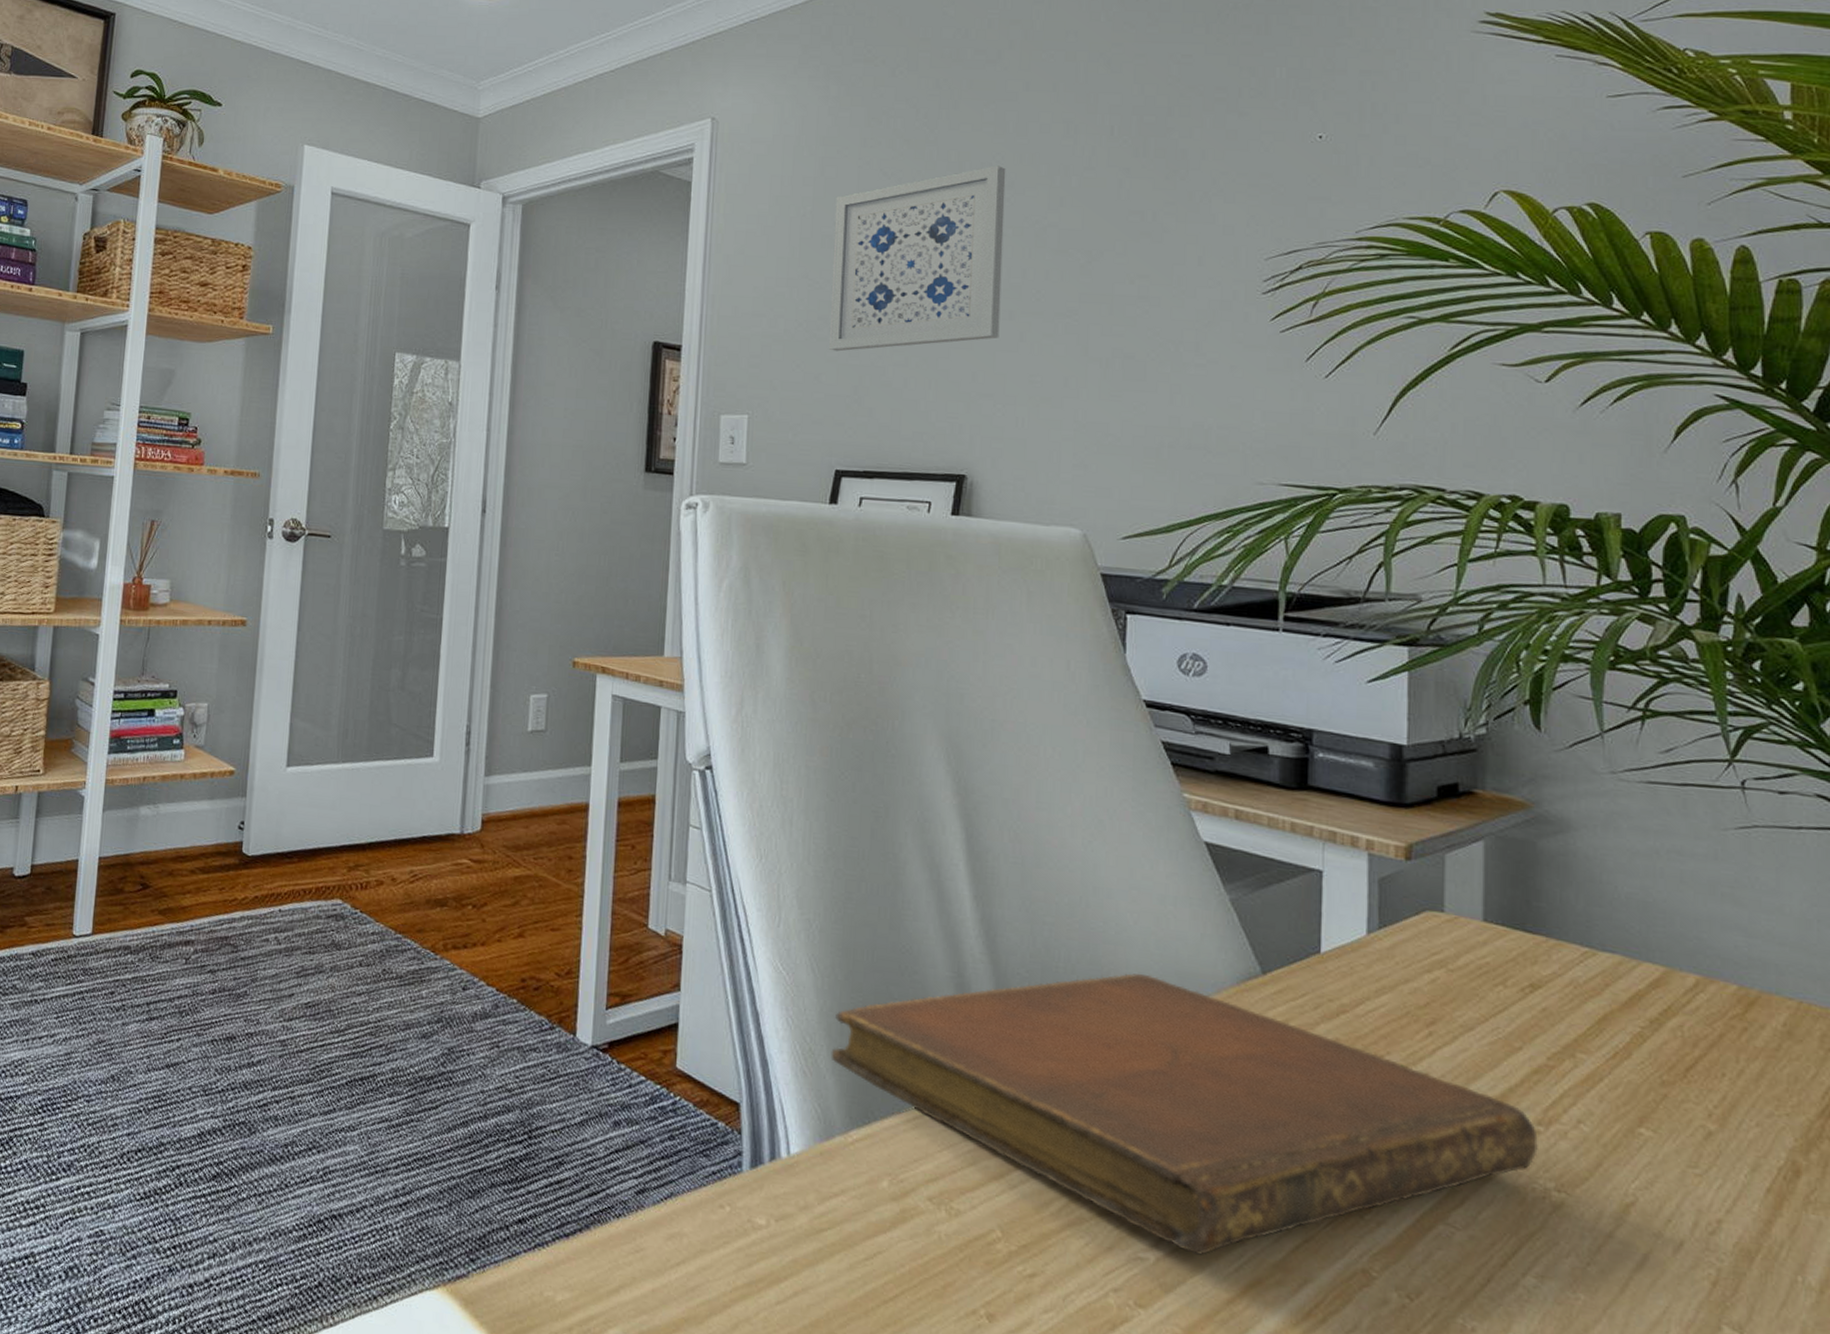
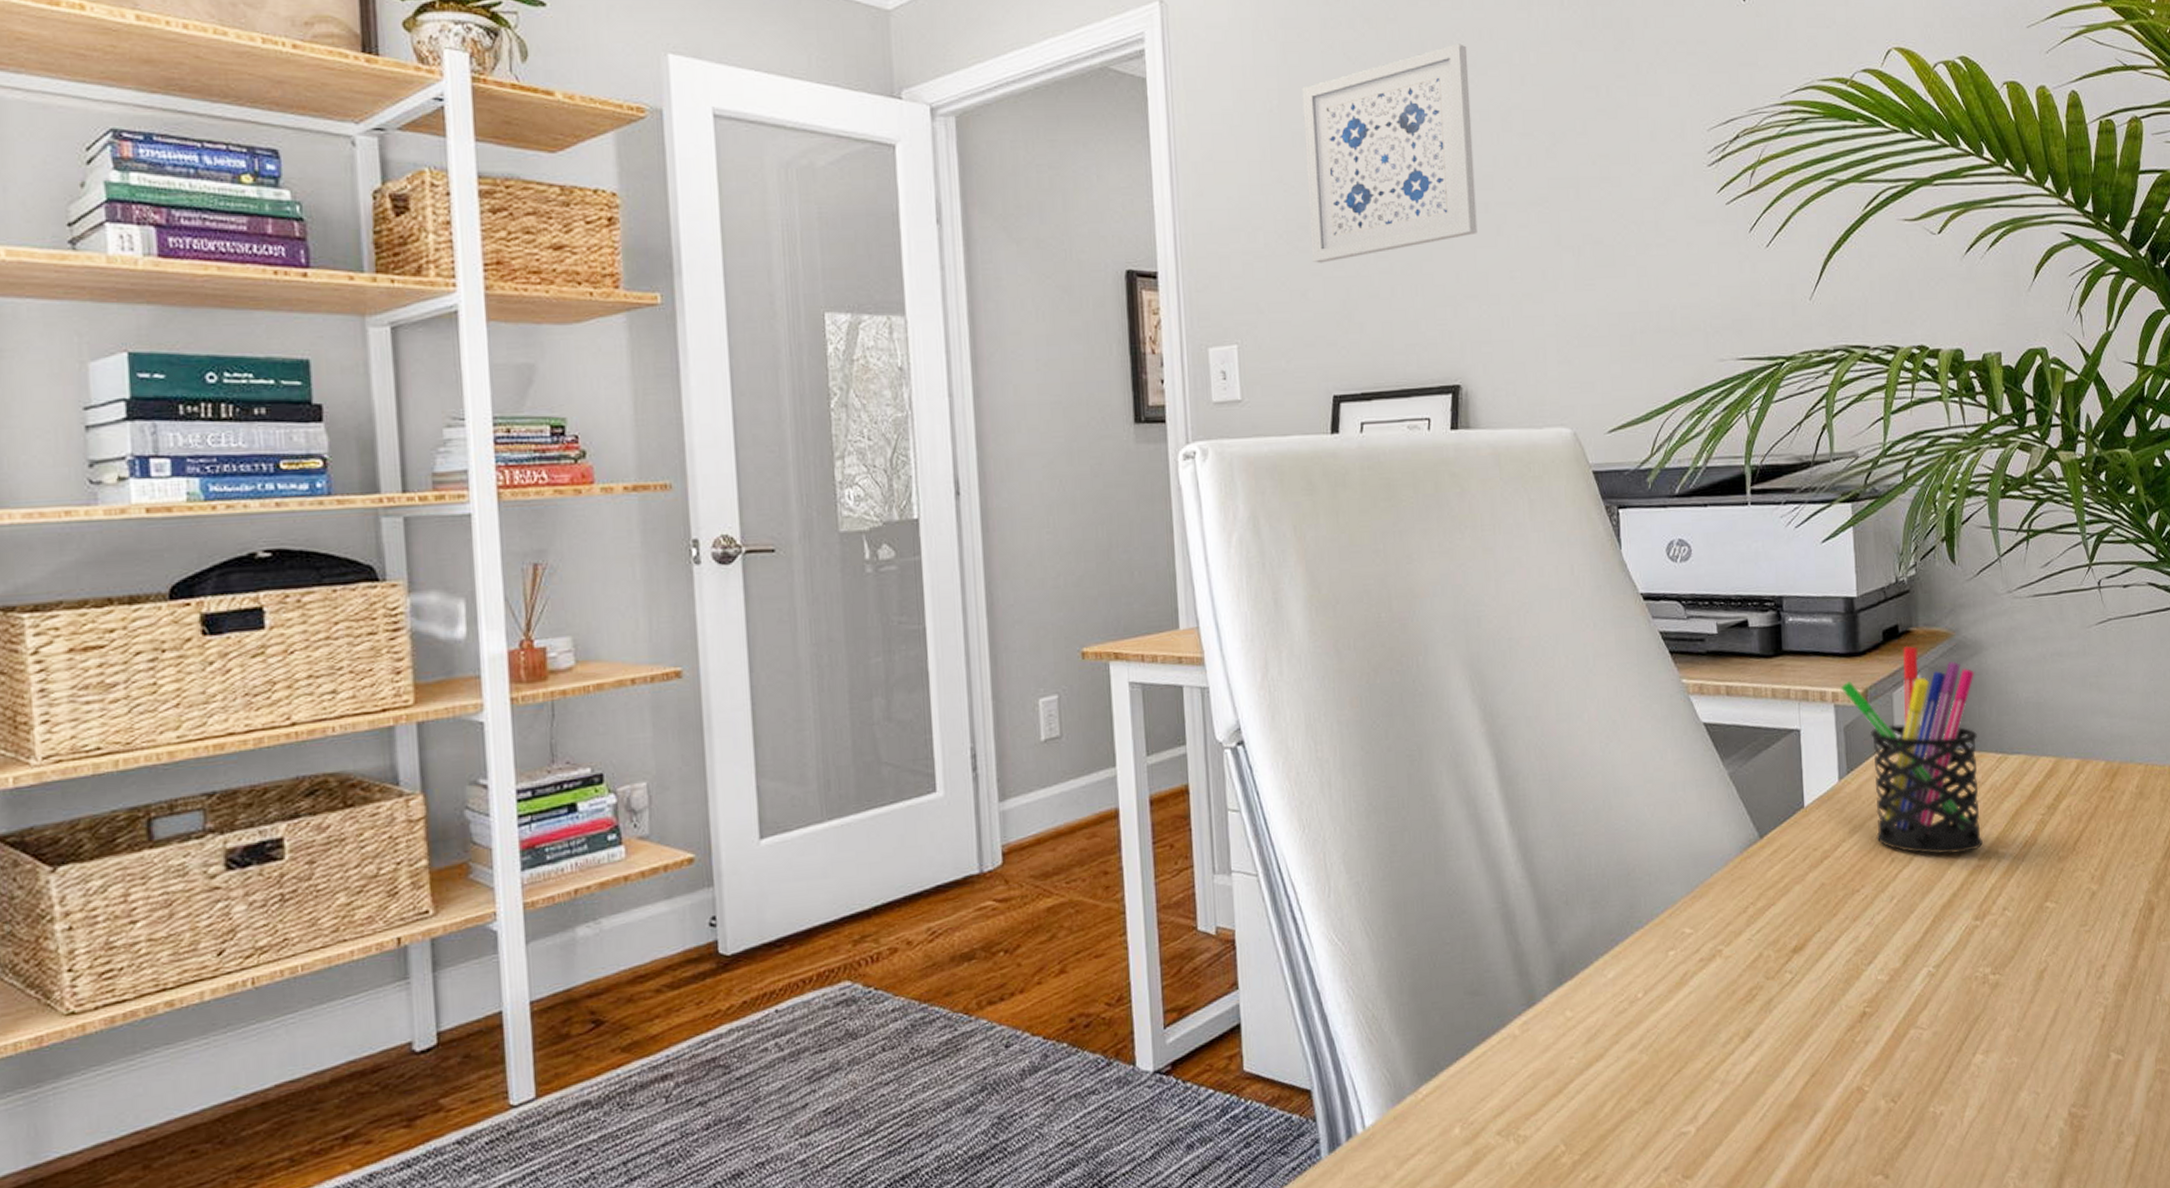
notebook: present [830,973,1538,1255] -> none [1393,862,1977,1115]
pen holder: none [1377,807,1558,1047] -> present [1840,645,1984,855]

